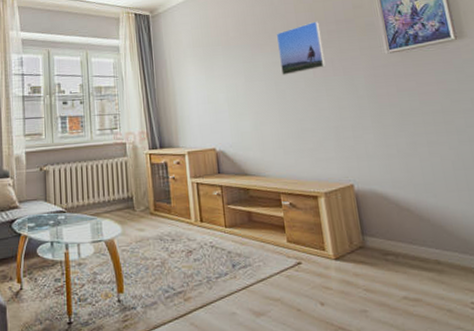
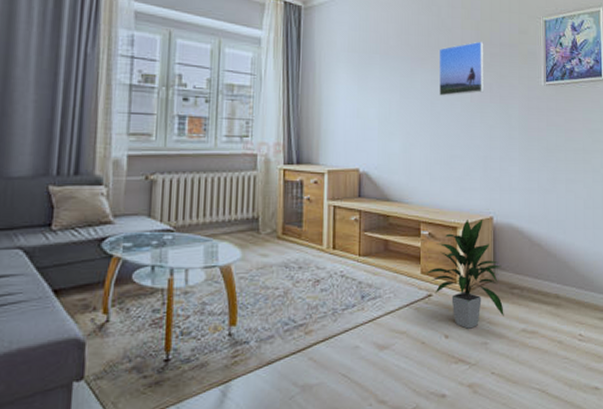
indoor plant: none [292,186,381,296] -> present [426,218,504,329]

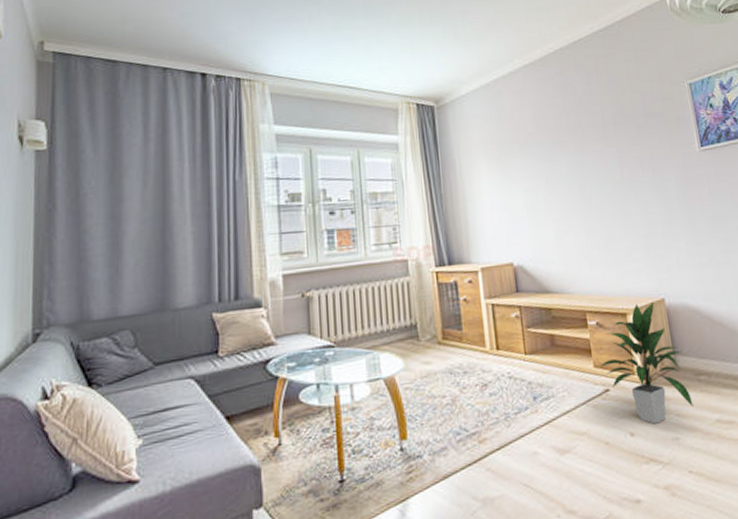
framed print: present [438,41,484,96] -> none [579,114,634,177]

